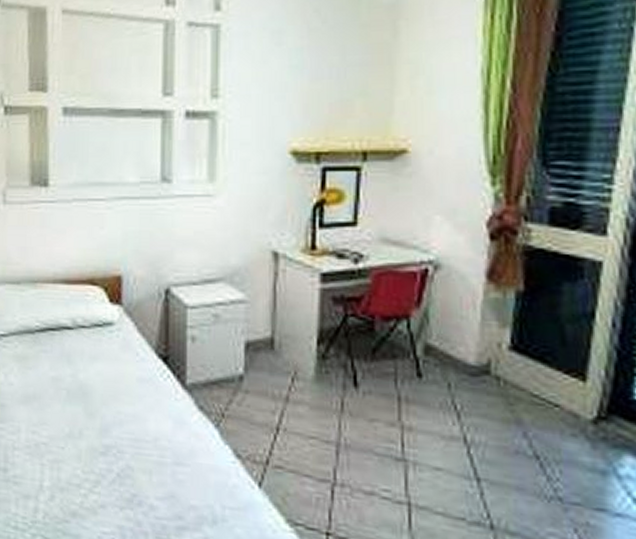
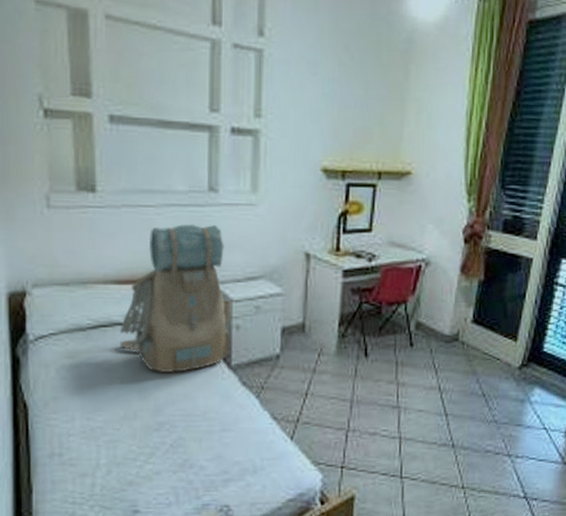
backpack: none [66,218,187,388] -> present [119,224,232,373]

